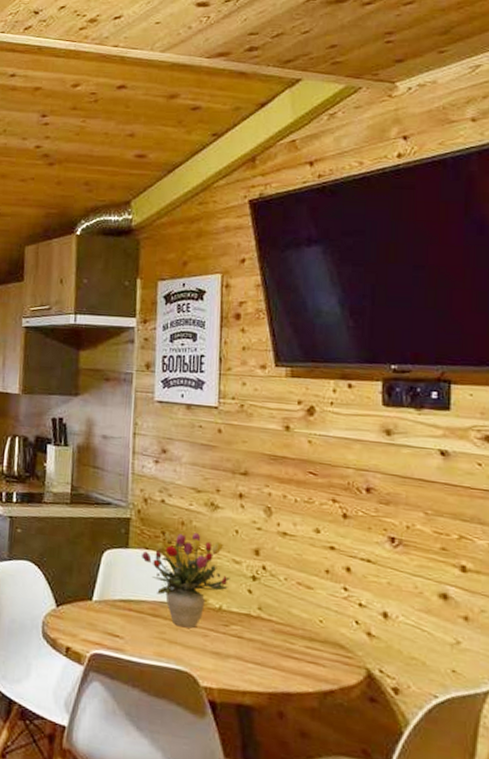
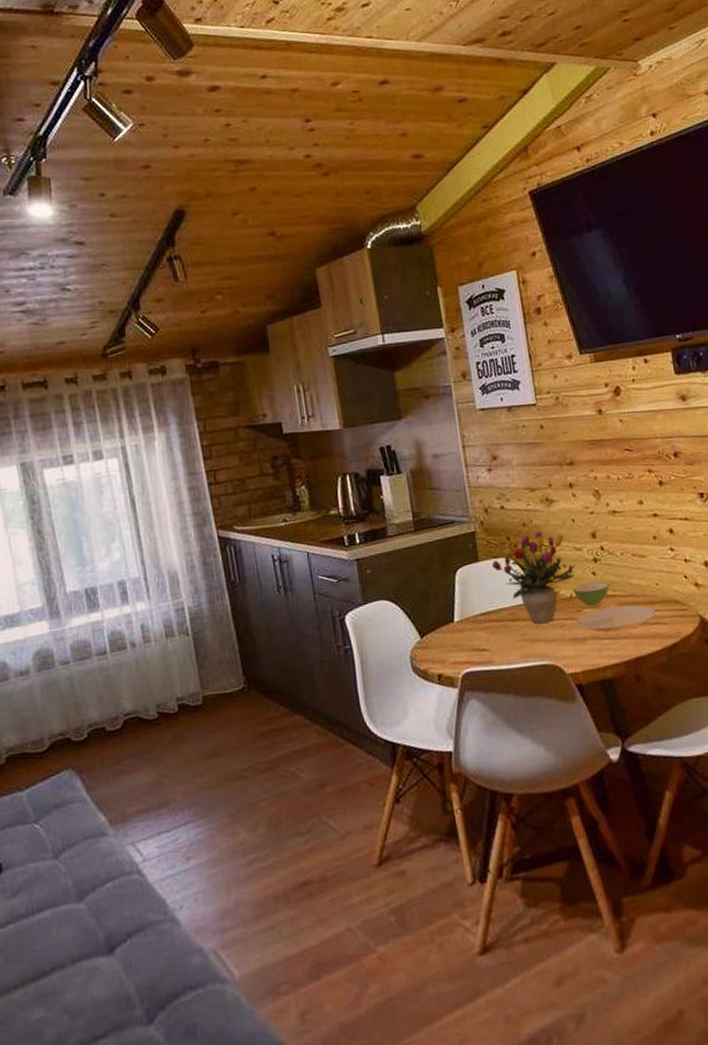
plate: none [221,629,314,661] -> present [576,605,656,632]
bowl: none [223,598,265,628] -> present [572,582,609,609]

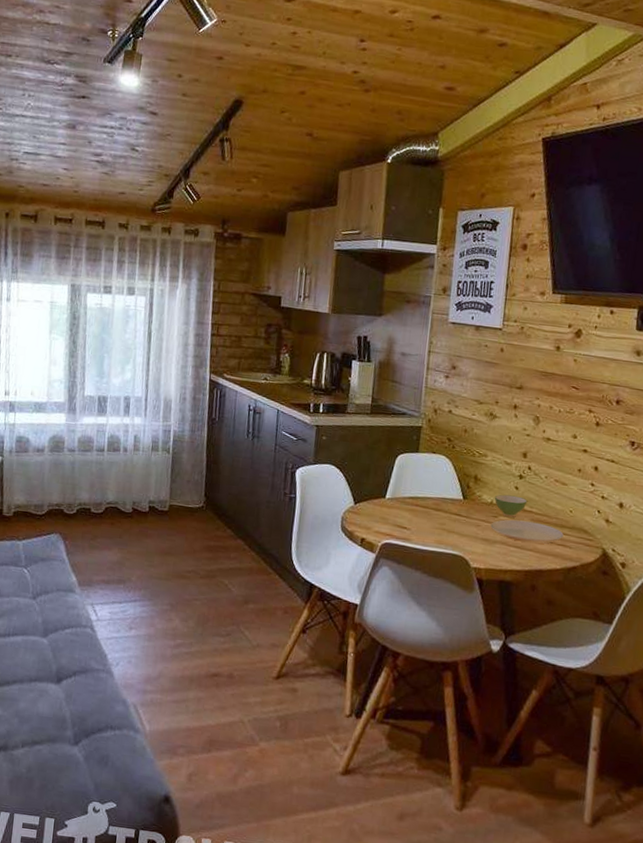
flower arrangement: present [492,529,575,625] -> none [429,438,502,520]

